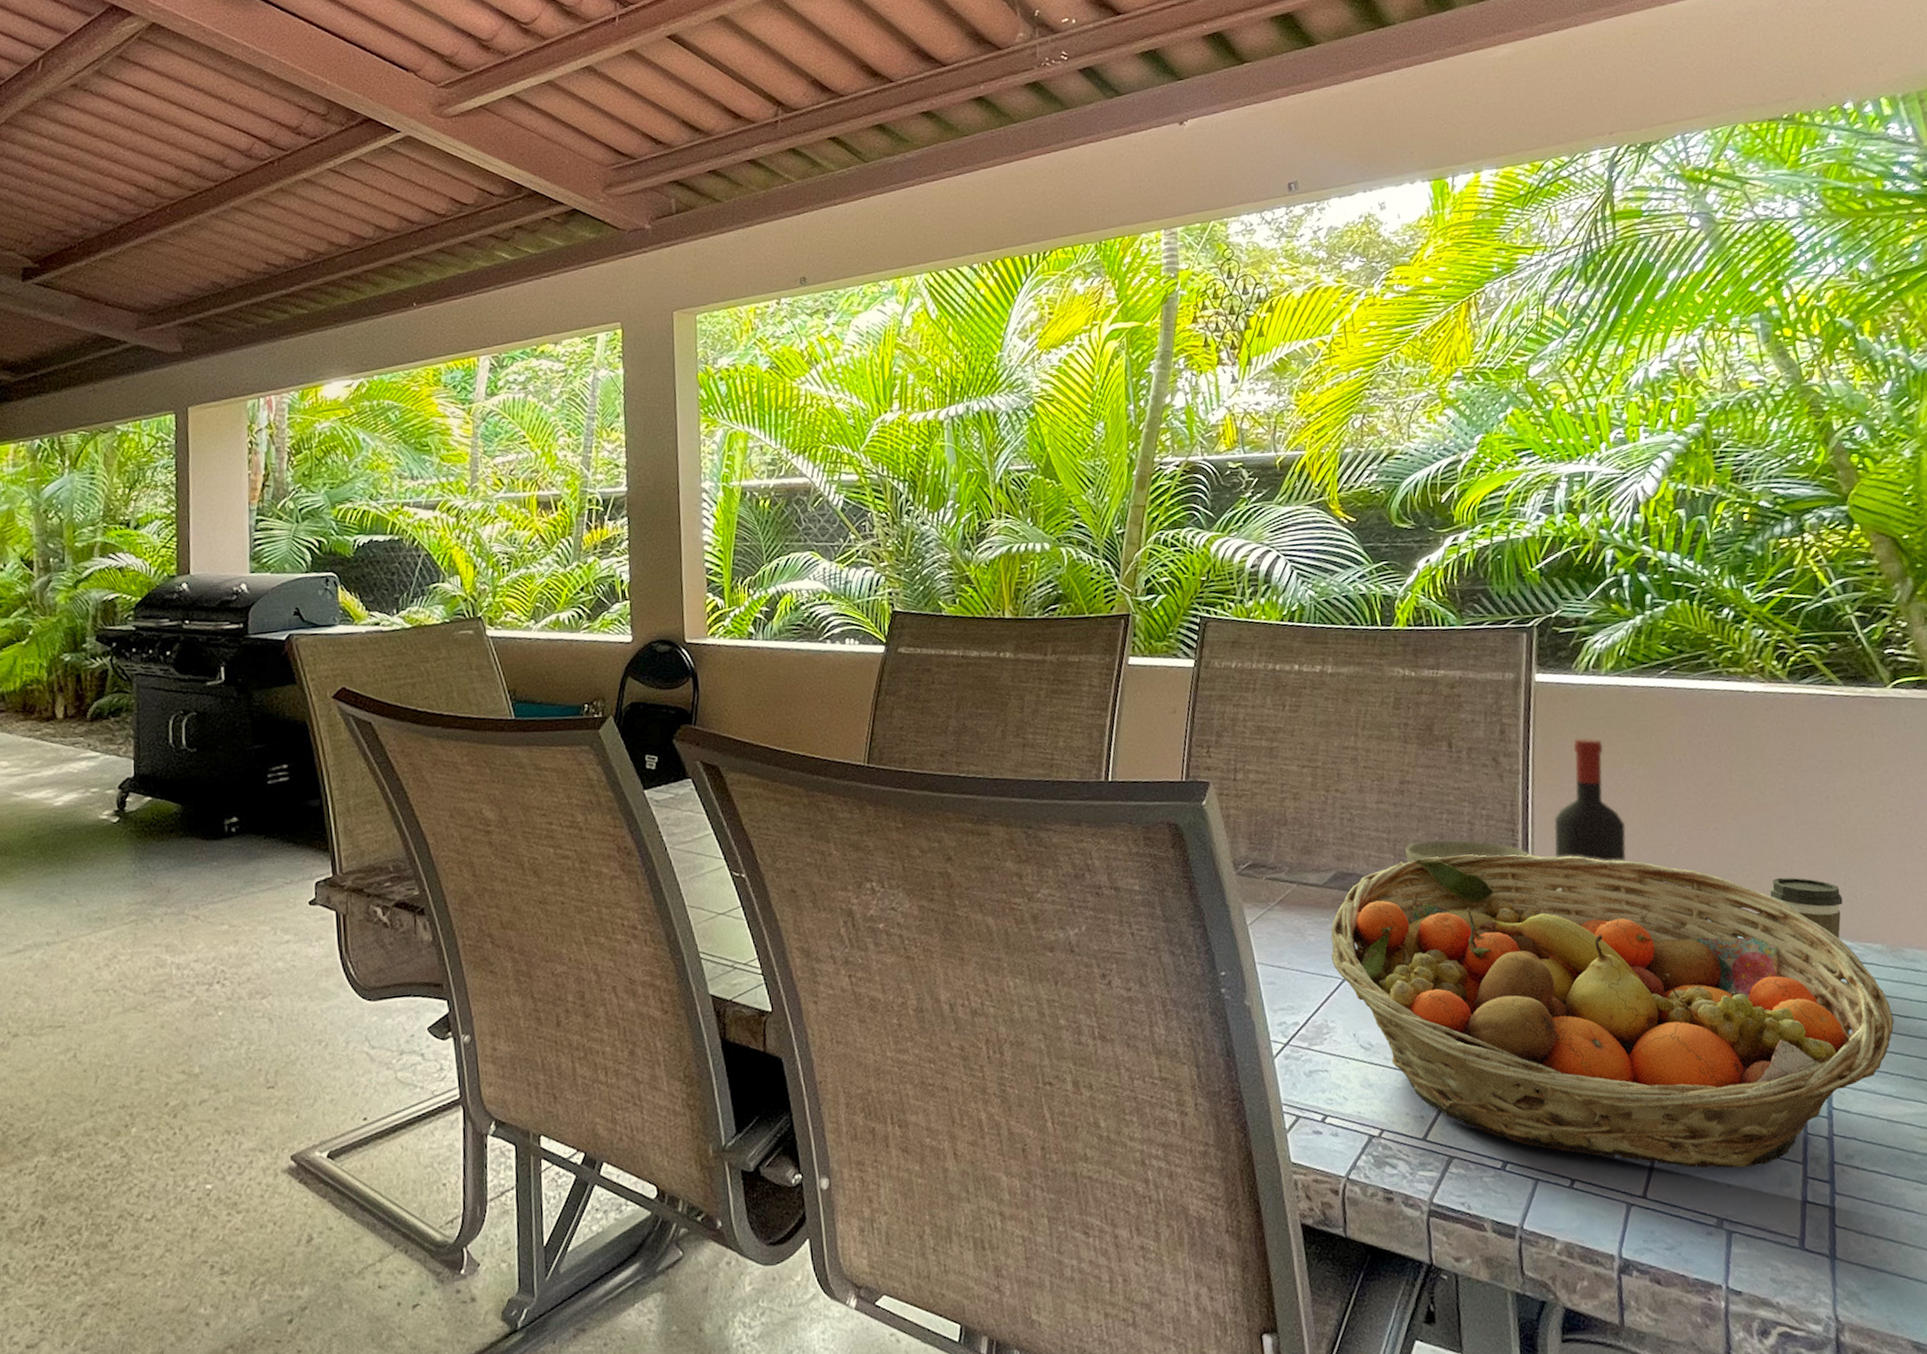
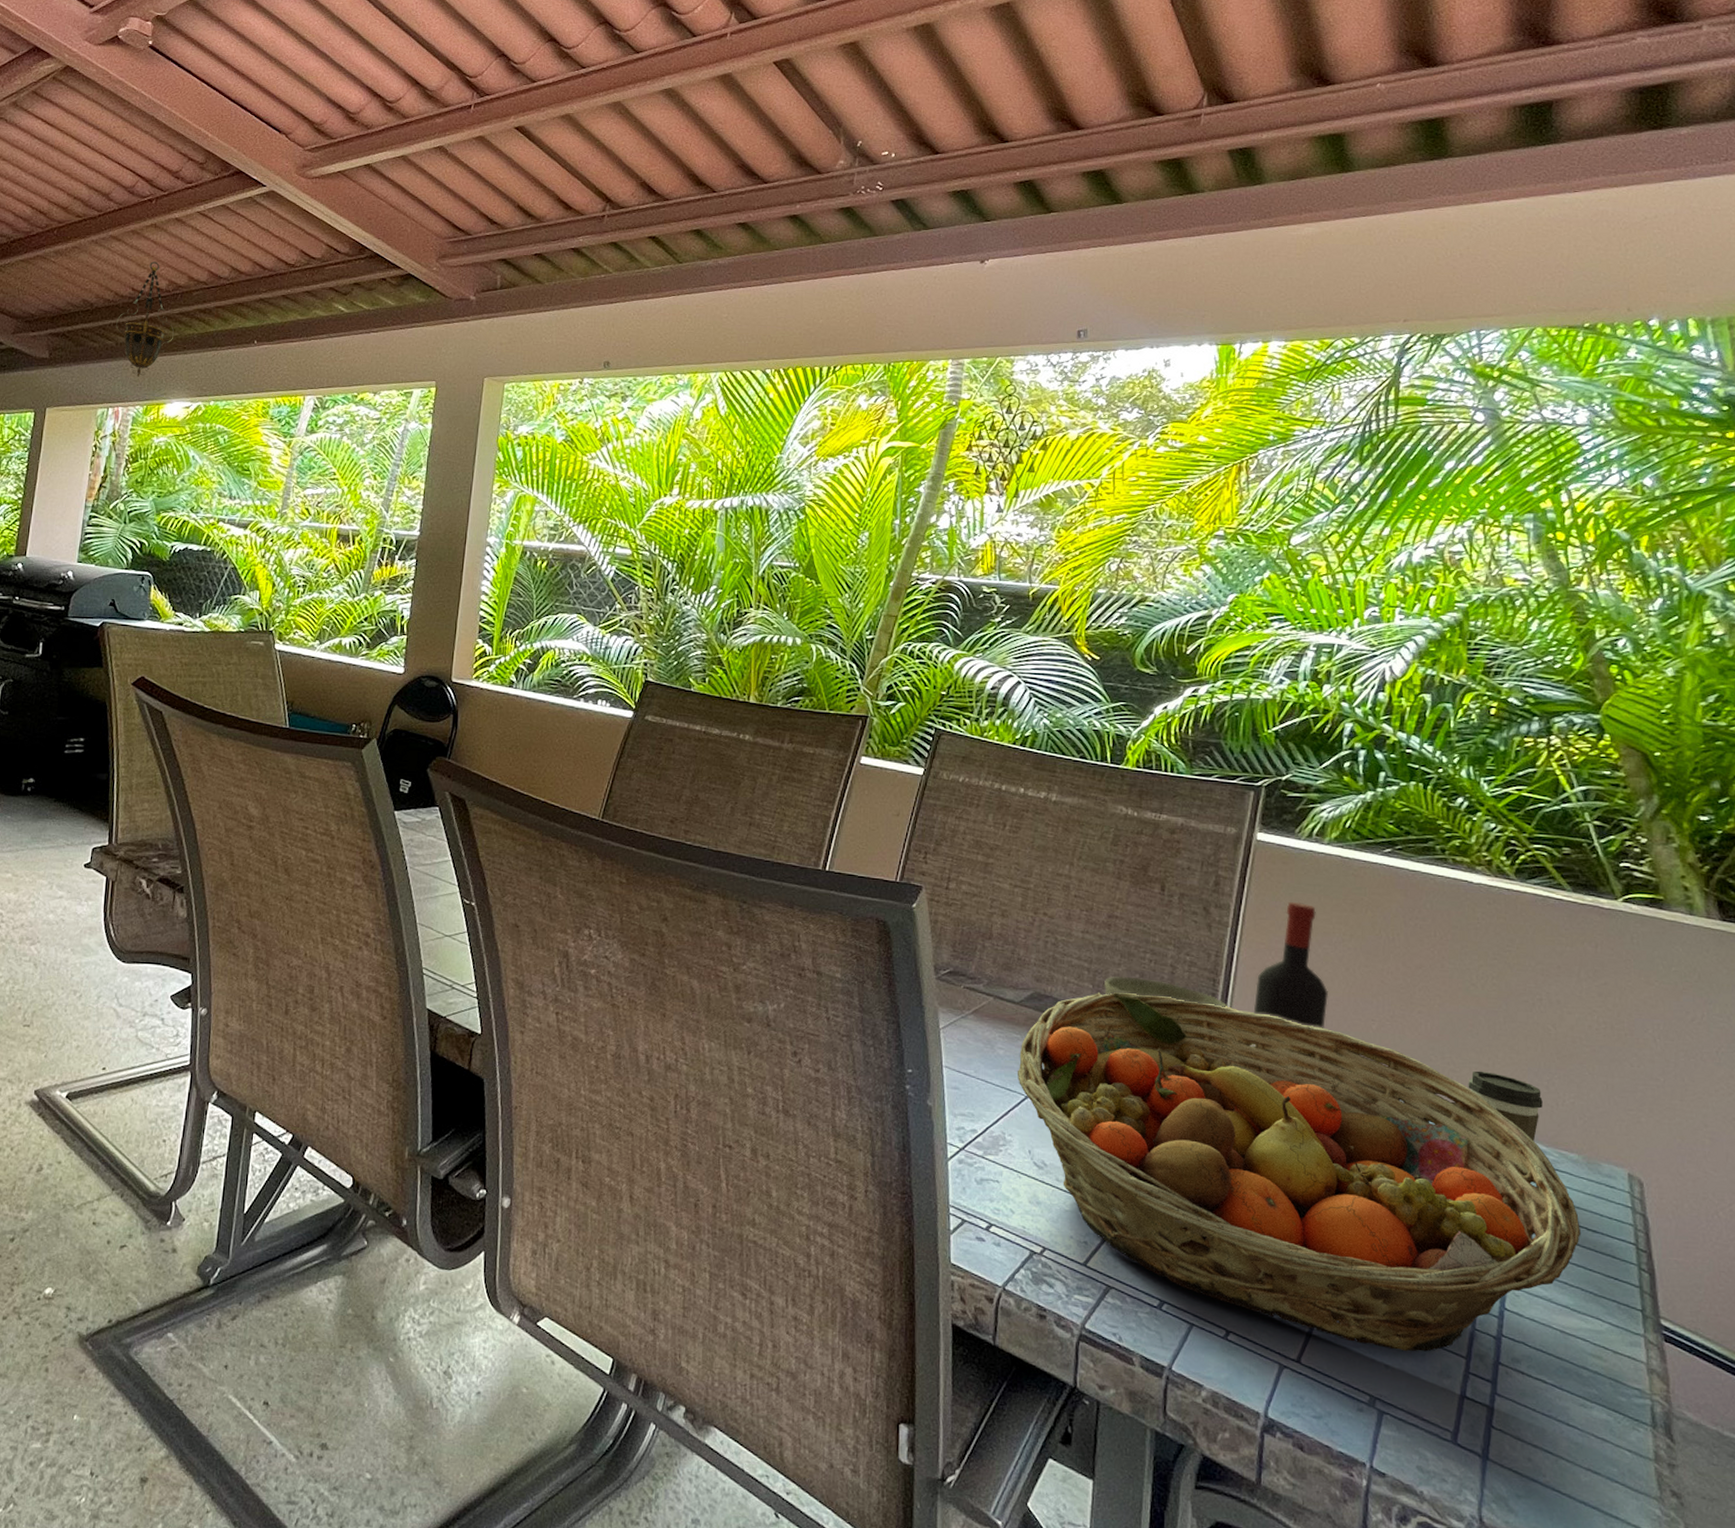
hanging lantern: none [253,229,322,360] -> present [116,261,175,377]

